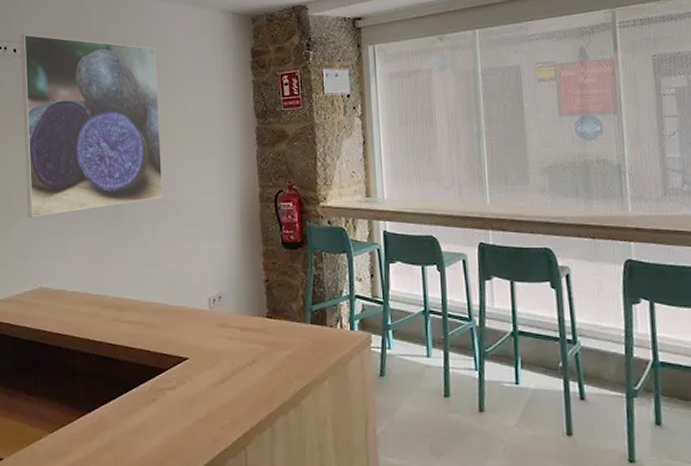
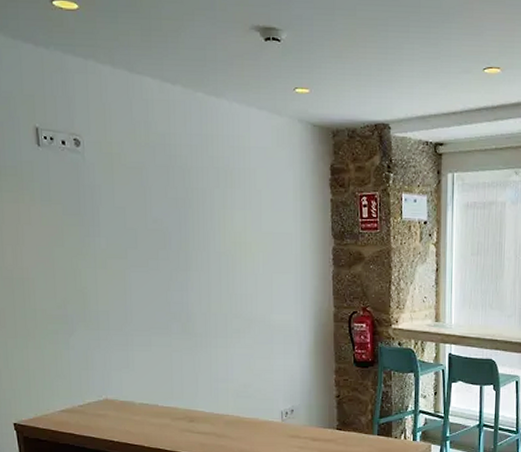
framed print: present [21,34,163,217] -> none [70,124,236,328]

